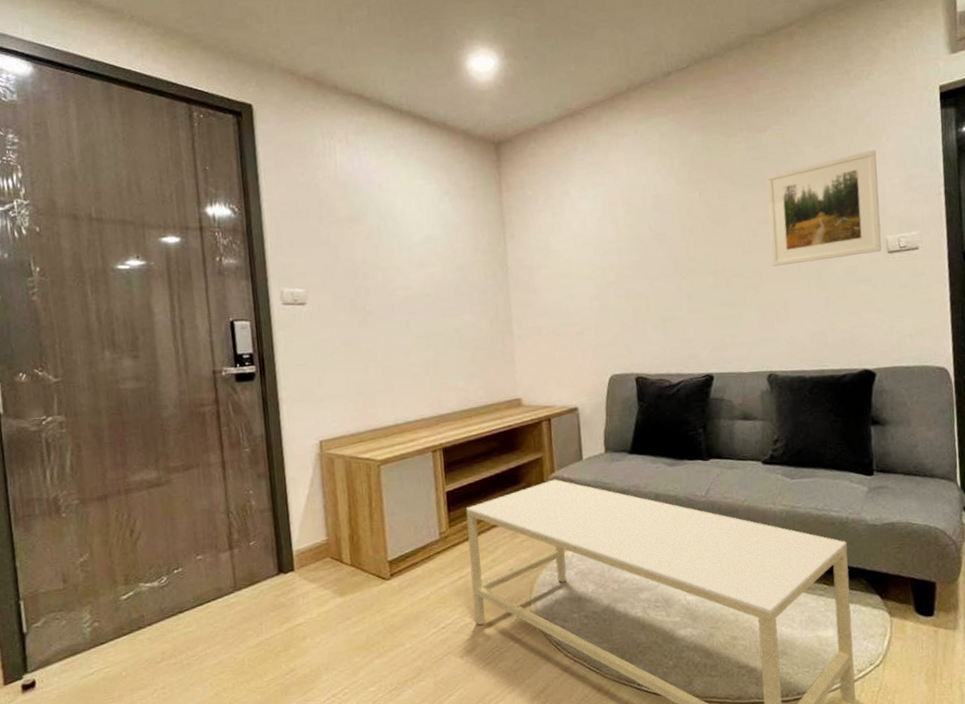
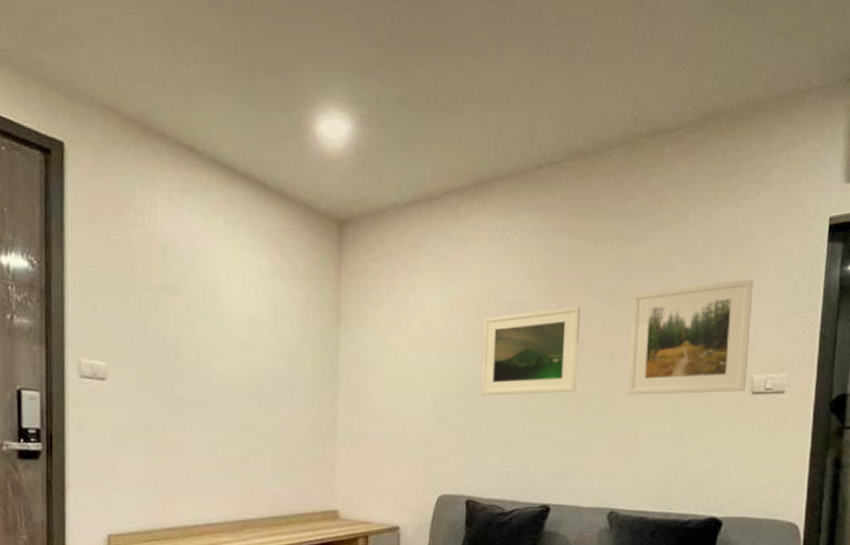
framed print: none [633,192,725,282] -> present [480,306,581,395]

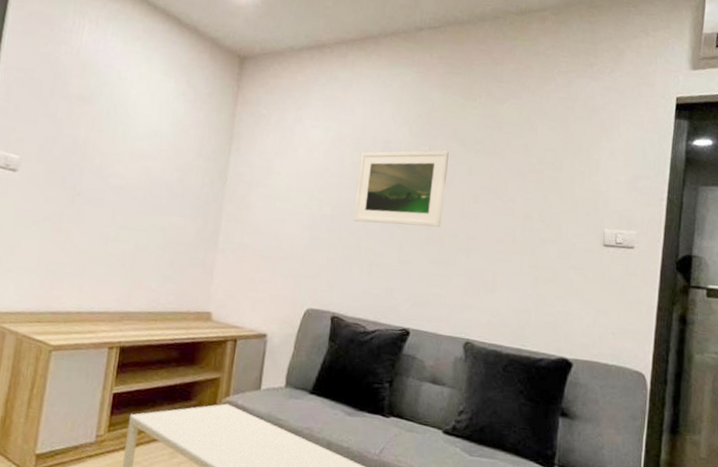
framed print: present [627,278,753,395] -> none [487,142,607,243]

